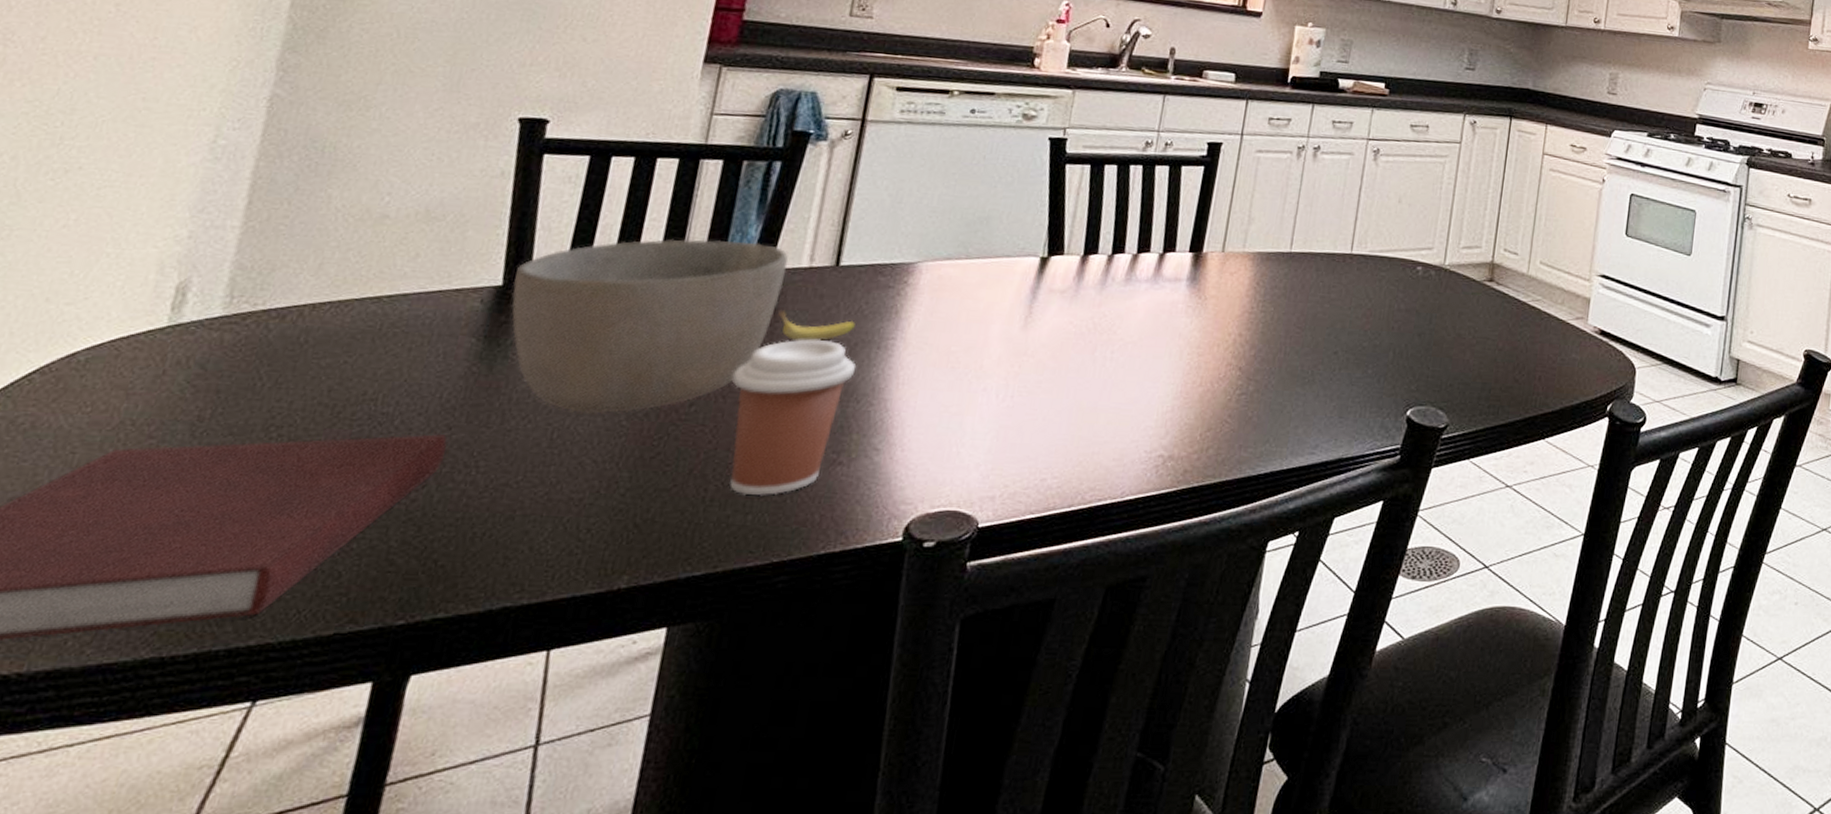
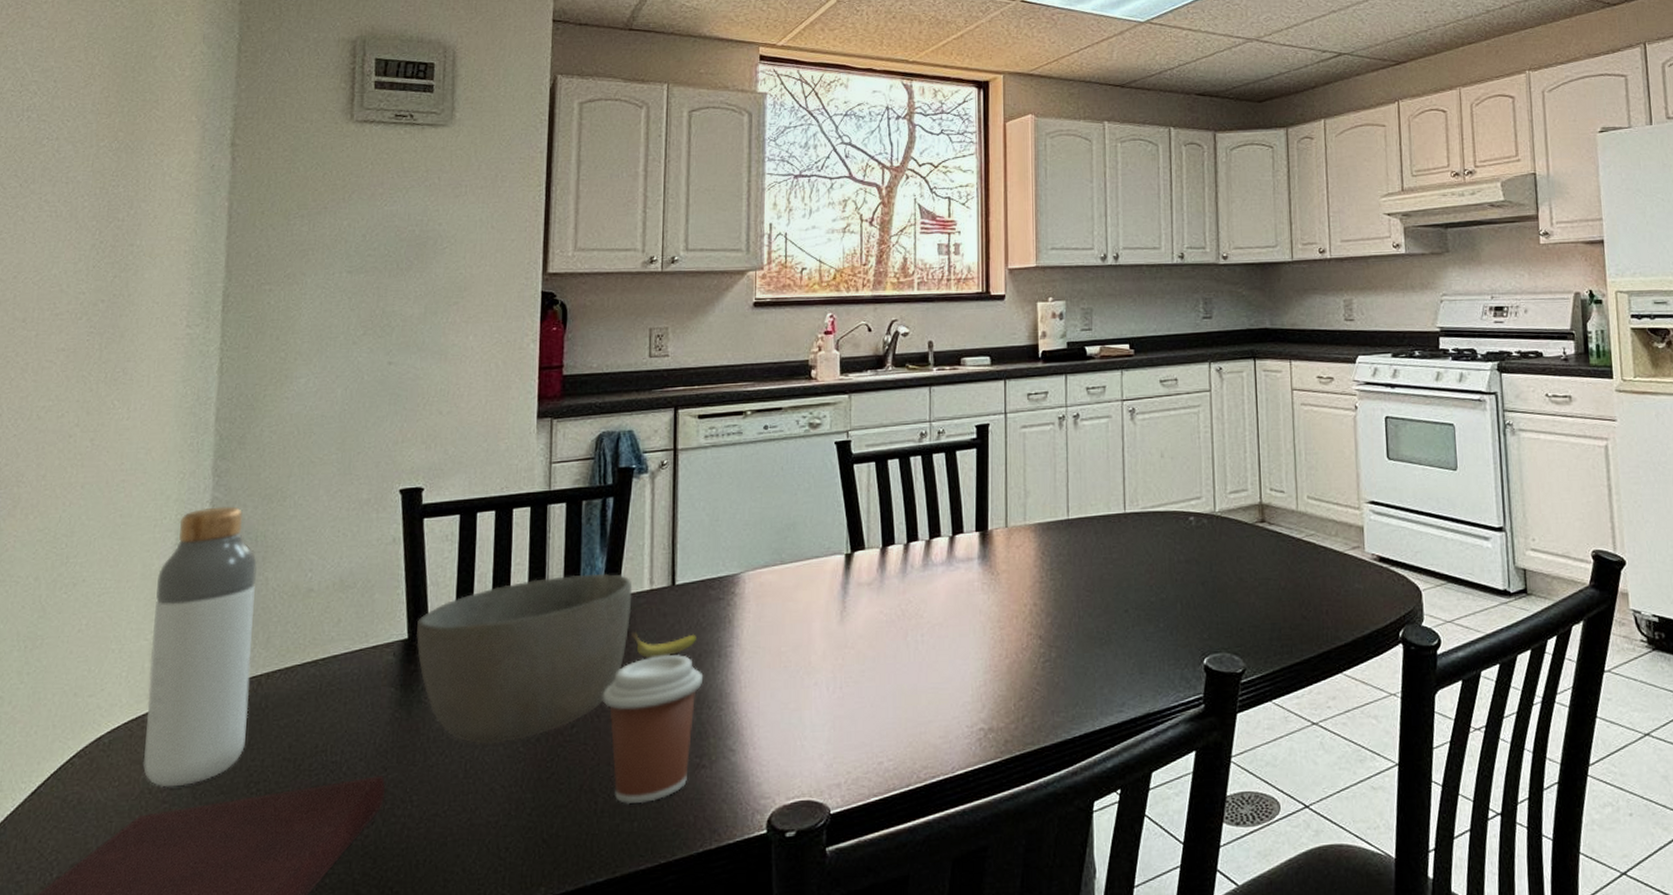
bottle: none [128,105,320,421] -> present [142,506,257,788]

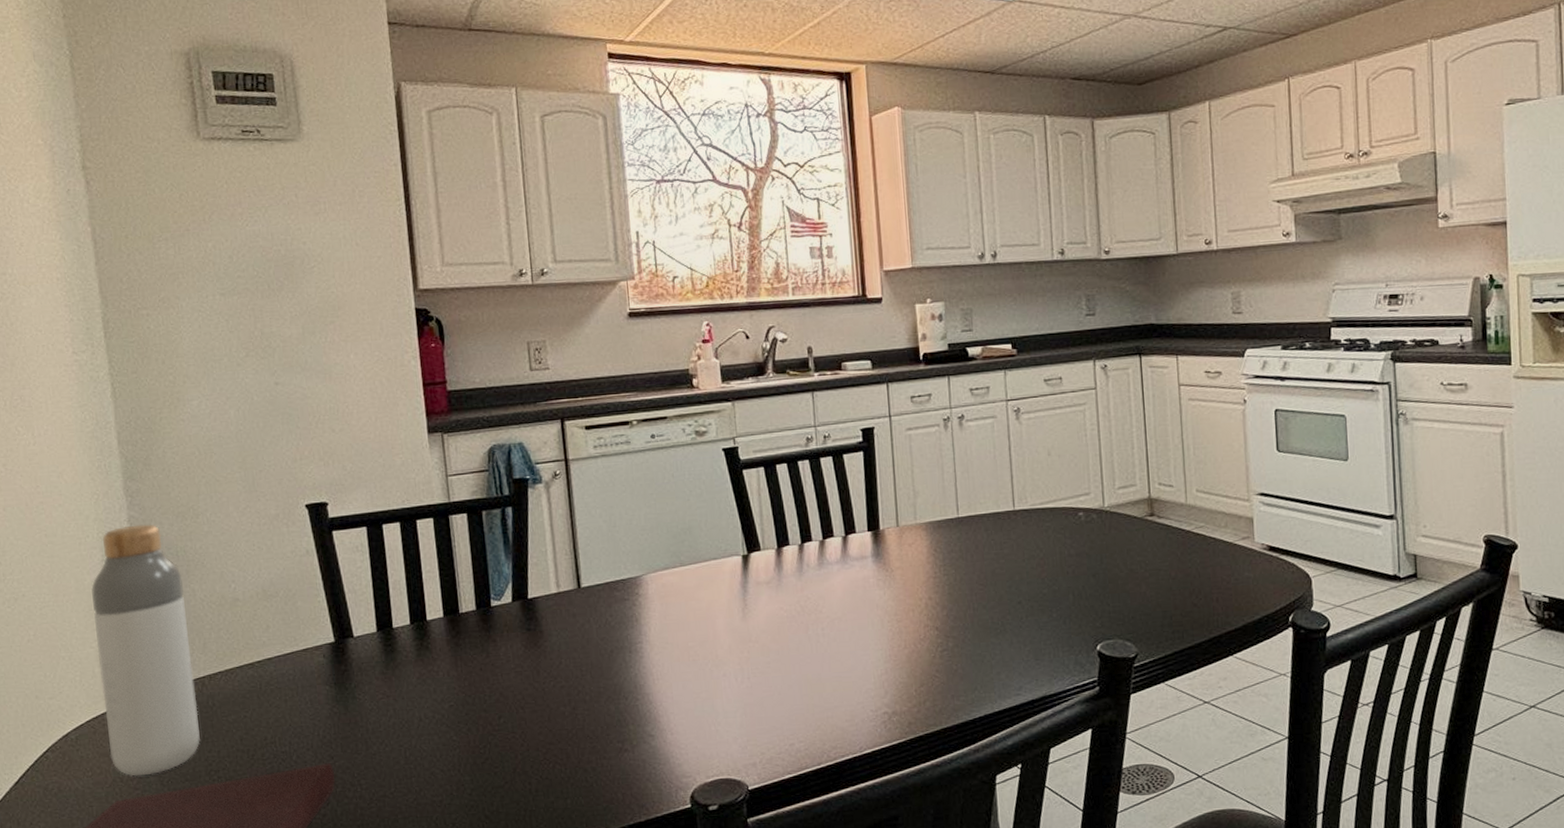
bowl: present [416,573,633,744] -> none [341,578,542,734]
coffee cup: present [602,655,704,805] -> none [524,651,618,785]
banana: present [631,631,697,659] -> none [544,630,607,655]

